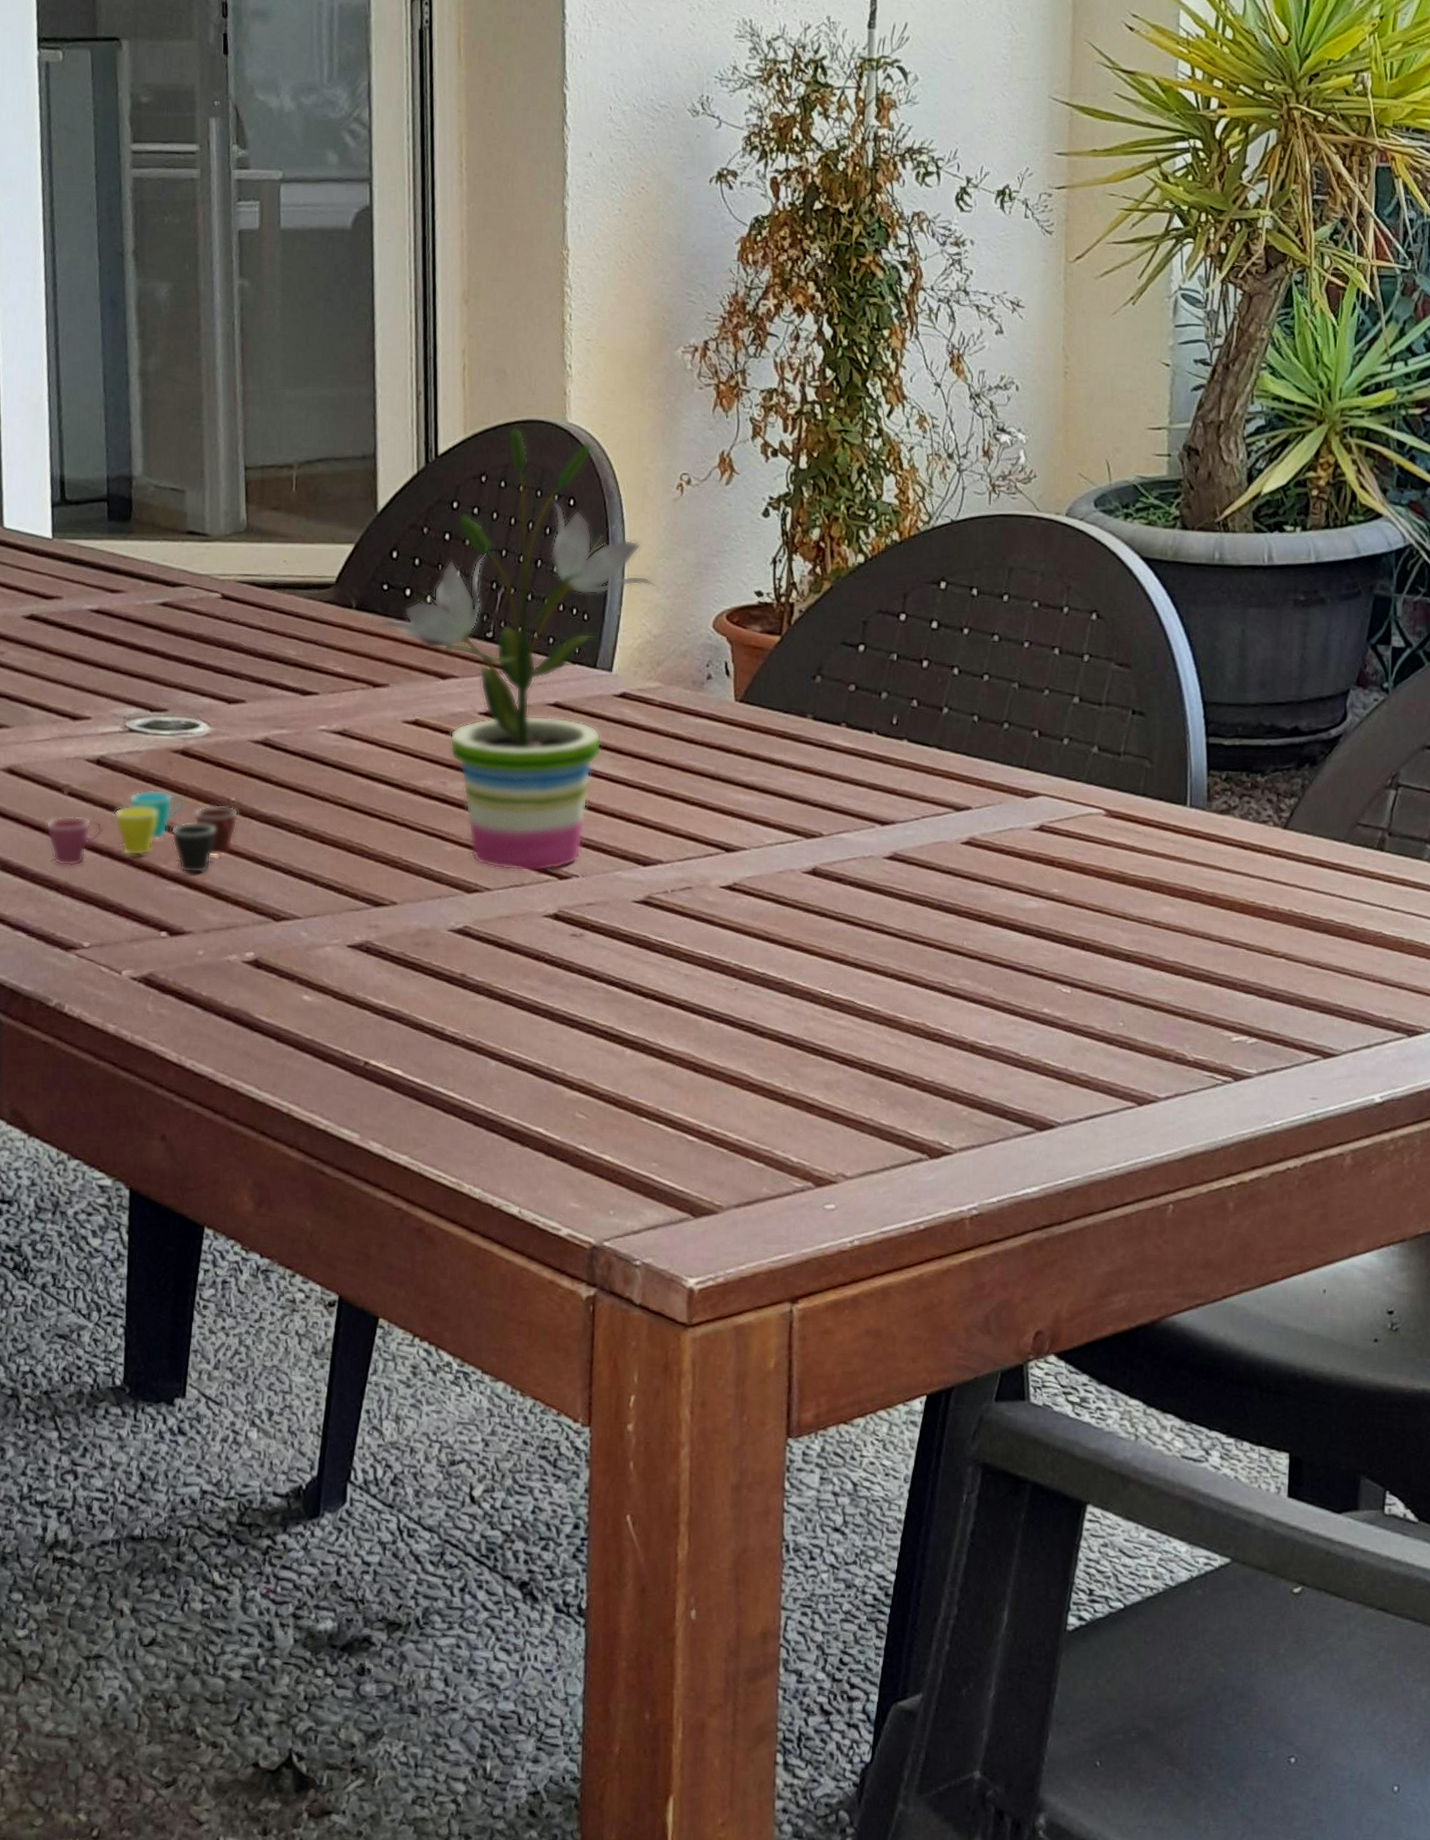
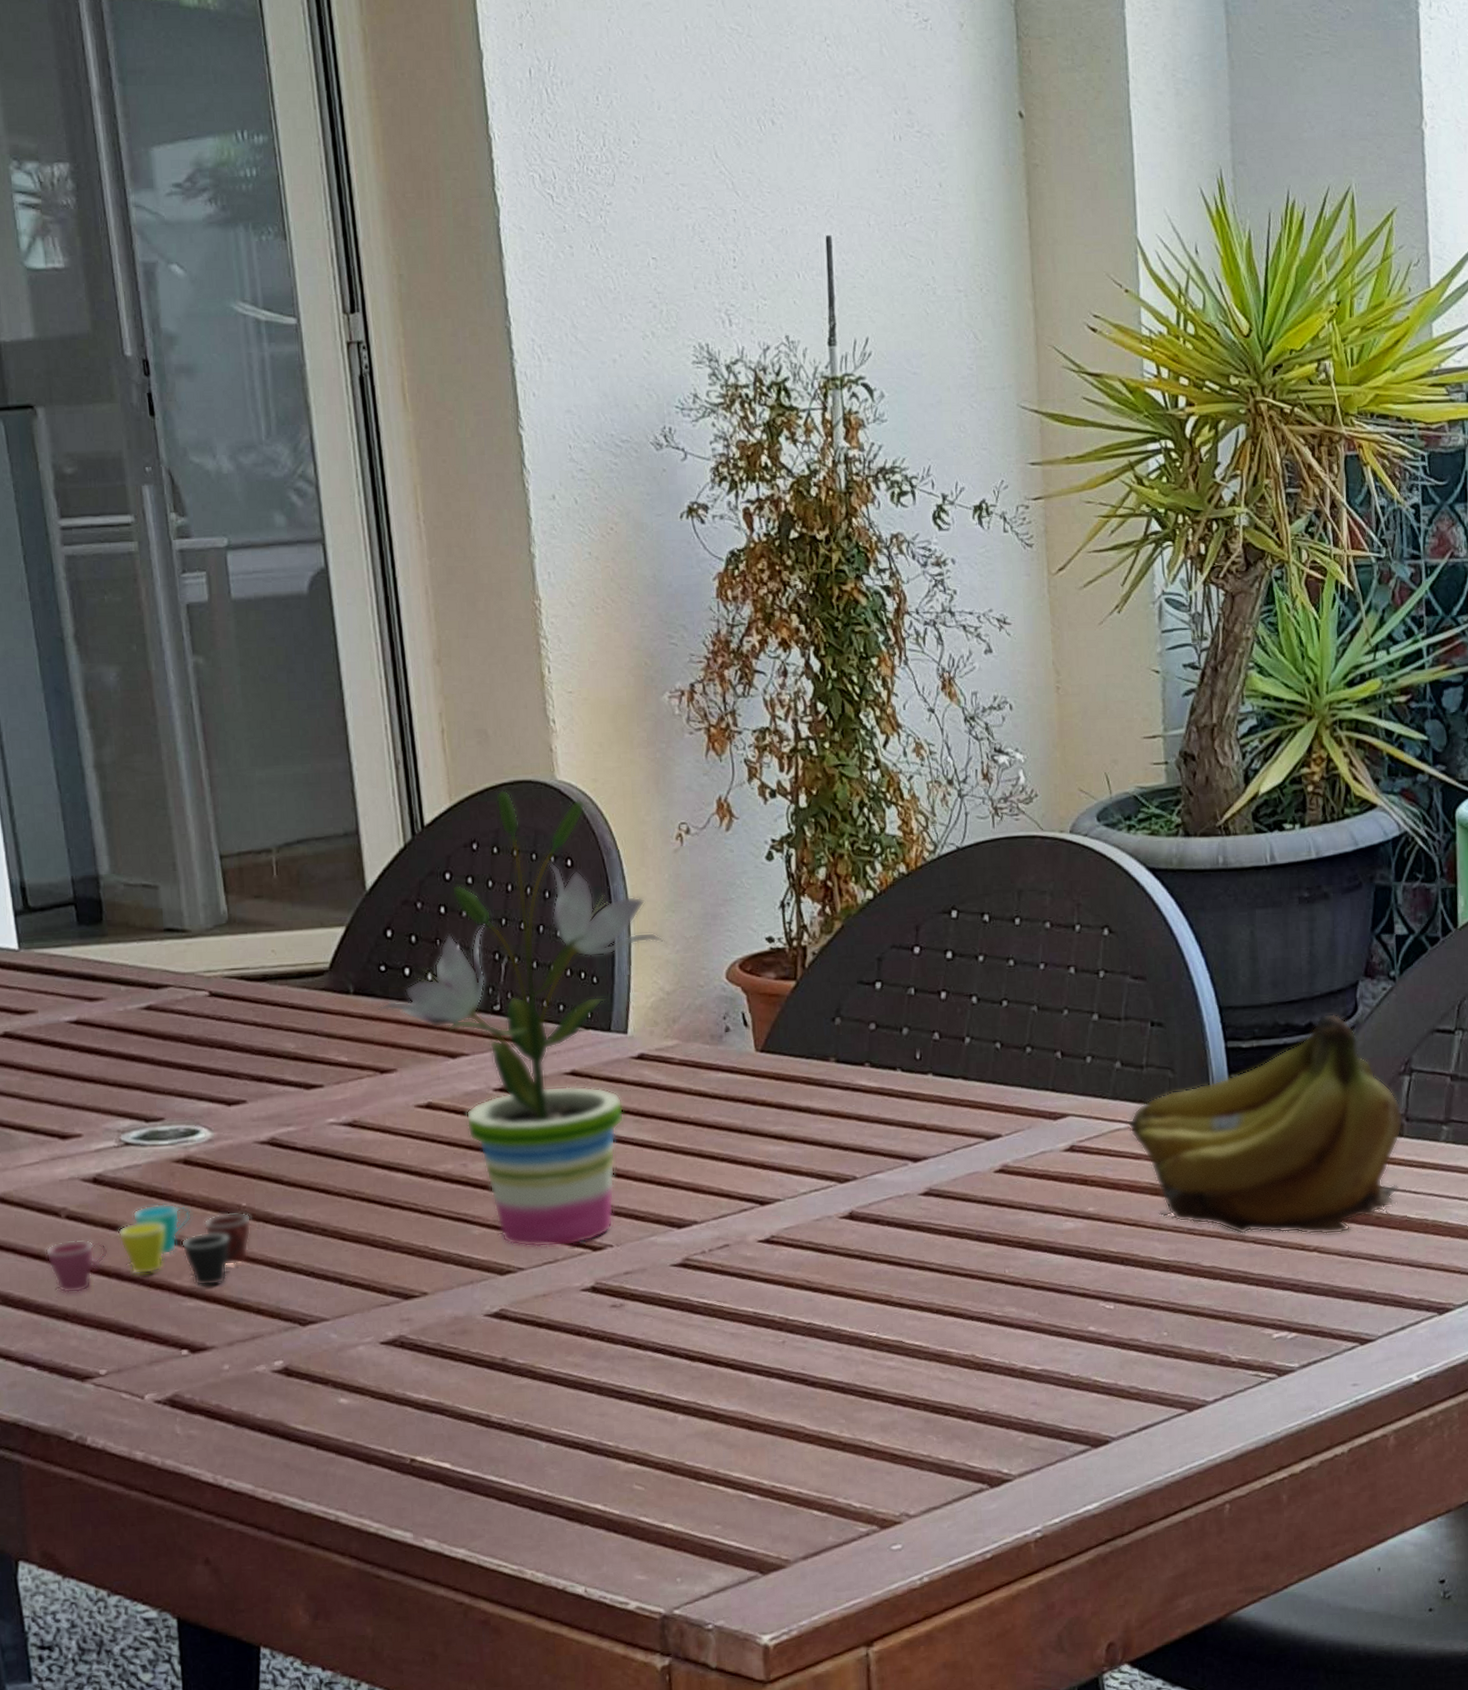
fruit: none [1099,719,1387,943] -> present [1126,1013,1404,1235]

